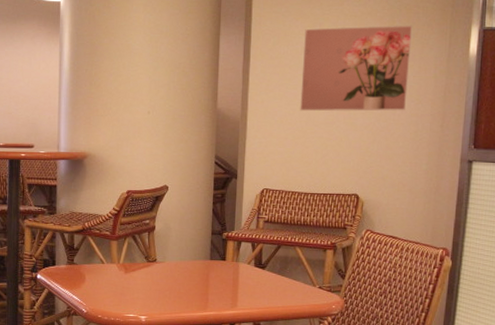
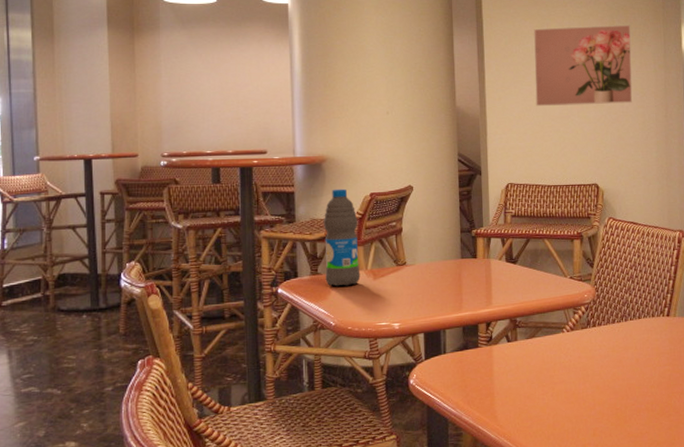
water bottle: none [80,184,114,277] -> present [323,188,361,287]

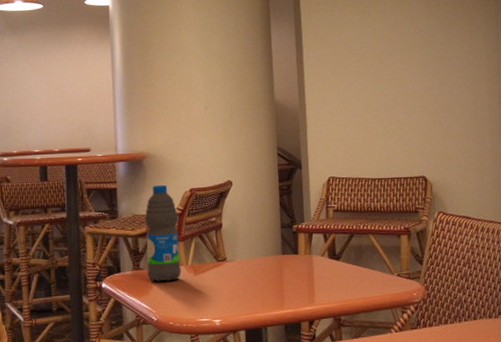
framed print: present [534,24,633,107] -> none [354,8,462,98]

